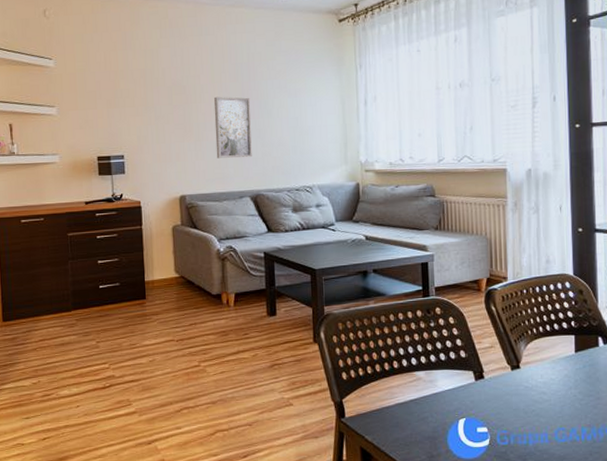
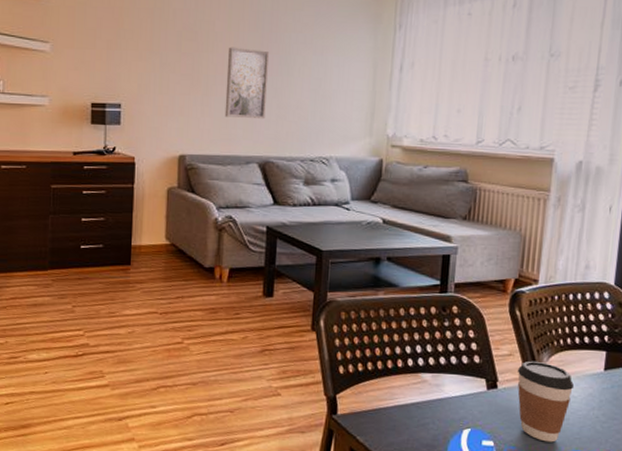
coffee cup: none [499,350,551,423] -> present [517,361,575,443]

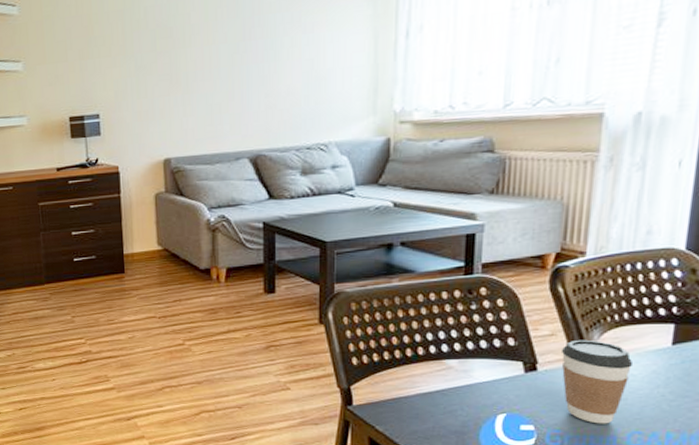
wall art: present [224,47,270,120] -> none [206,37,253,114]

